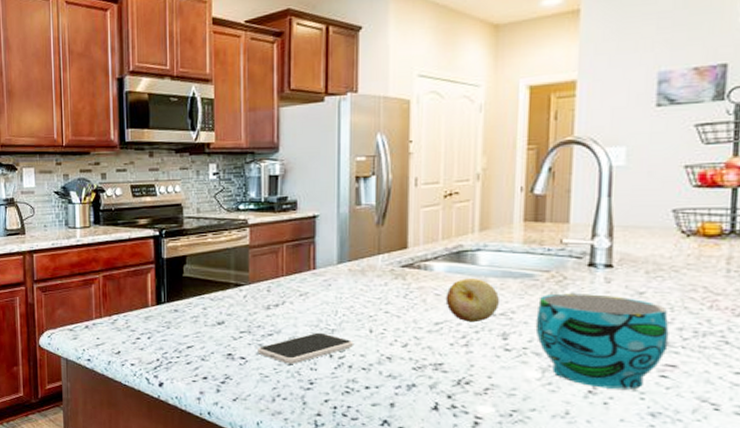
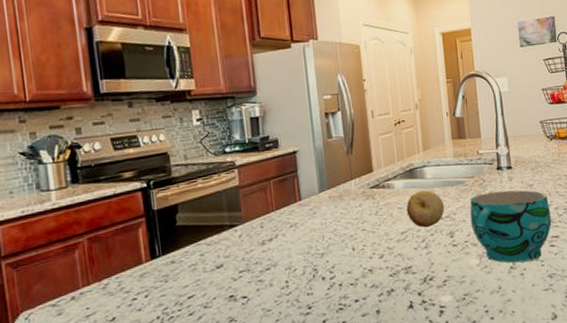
smartphone: present [258,332,355,364] -> none [257,258,342,294]

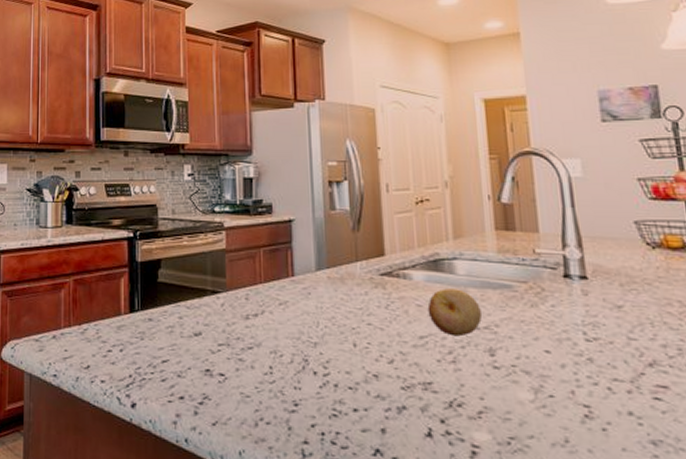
cup: present [470,190,552,263] -> none [520,306,656,414]

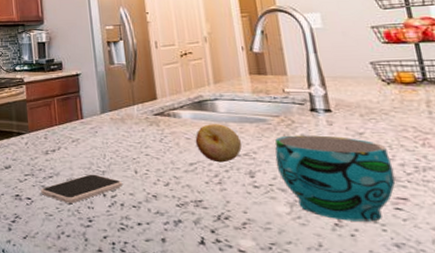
smartphone: none [237,346,339,382] -> present [41,174,123,203]
cup: none [520,306,656,414] -> present [275,135,396,222]

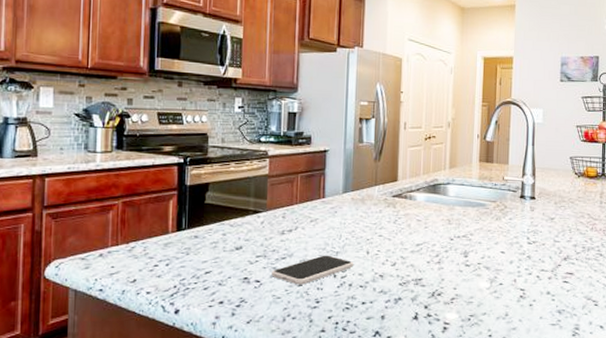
fruit: present [195,124,242,163] -> none [424,207,462,244]
cup: present [275,135,396,222] -> none [486,219,569,293]

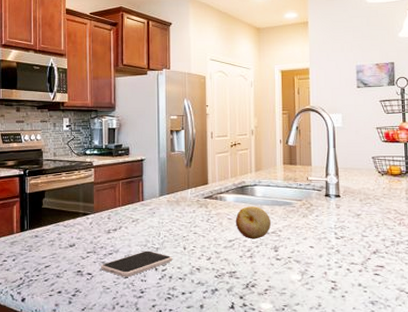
fruit: none [424,207,462,244] -> present [235,206,271,239]

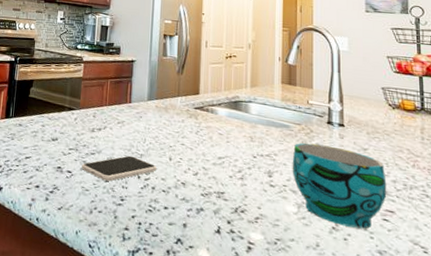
fruit: present [235,206,271,239] -> none [226,123,265,161]
cup: none [295,216,378,285] -> present [292,142,387,229]

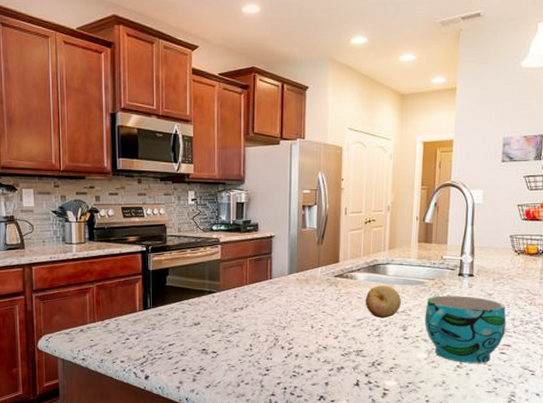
smartphone: present [81,155,158,182] -> none [226,329,300,355]
fruit: none [226,123,265,161] -> present [365,285,401,319]

